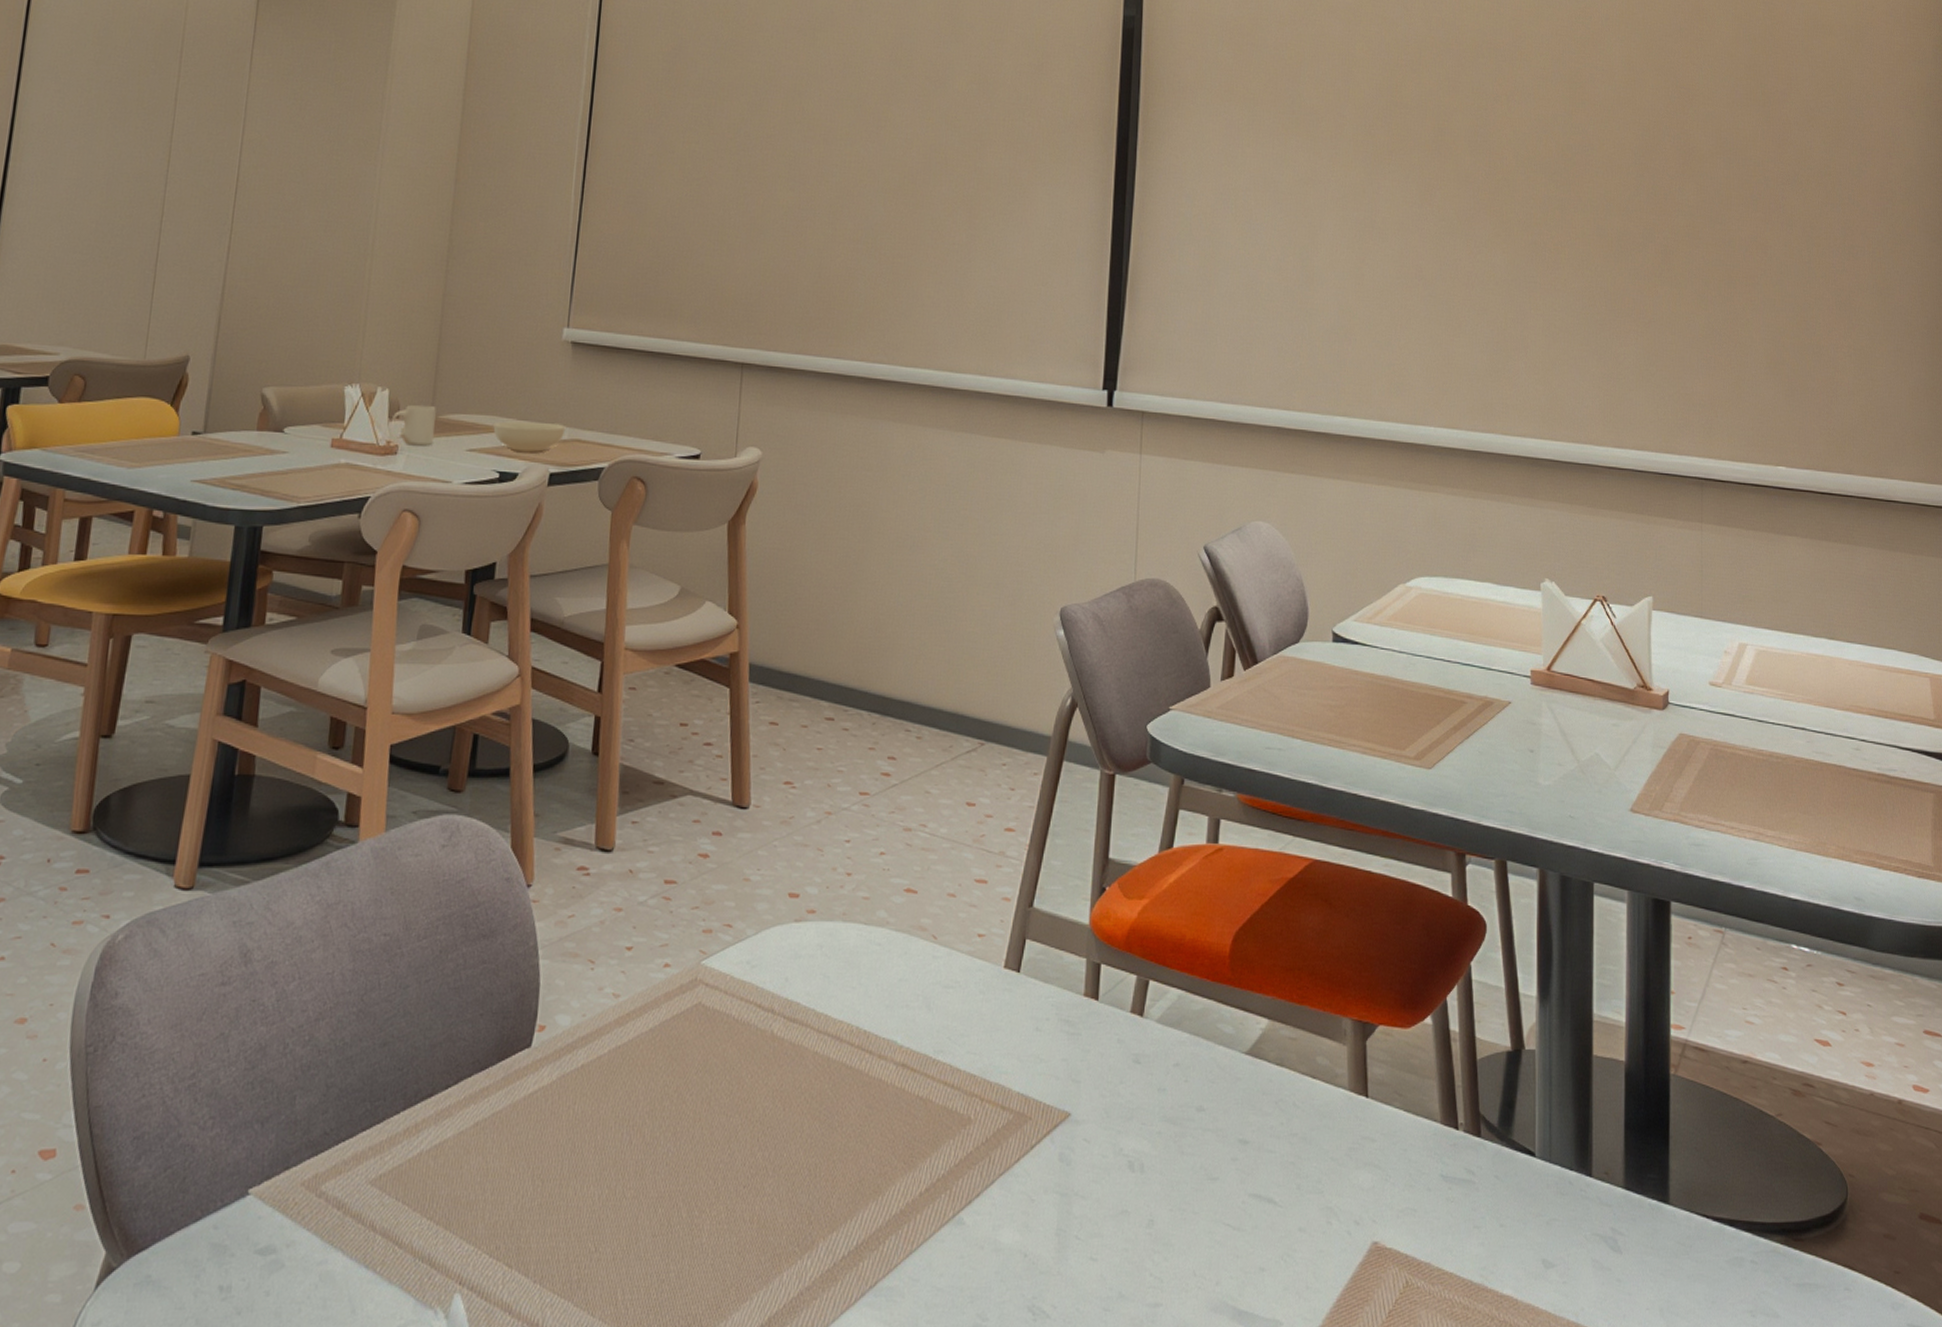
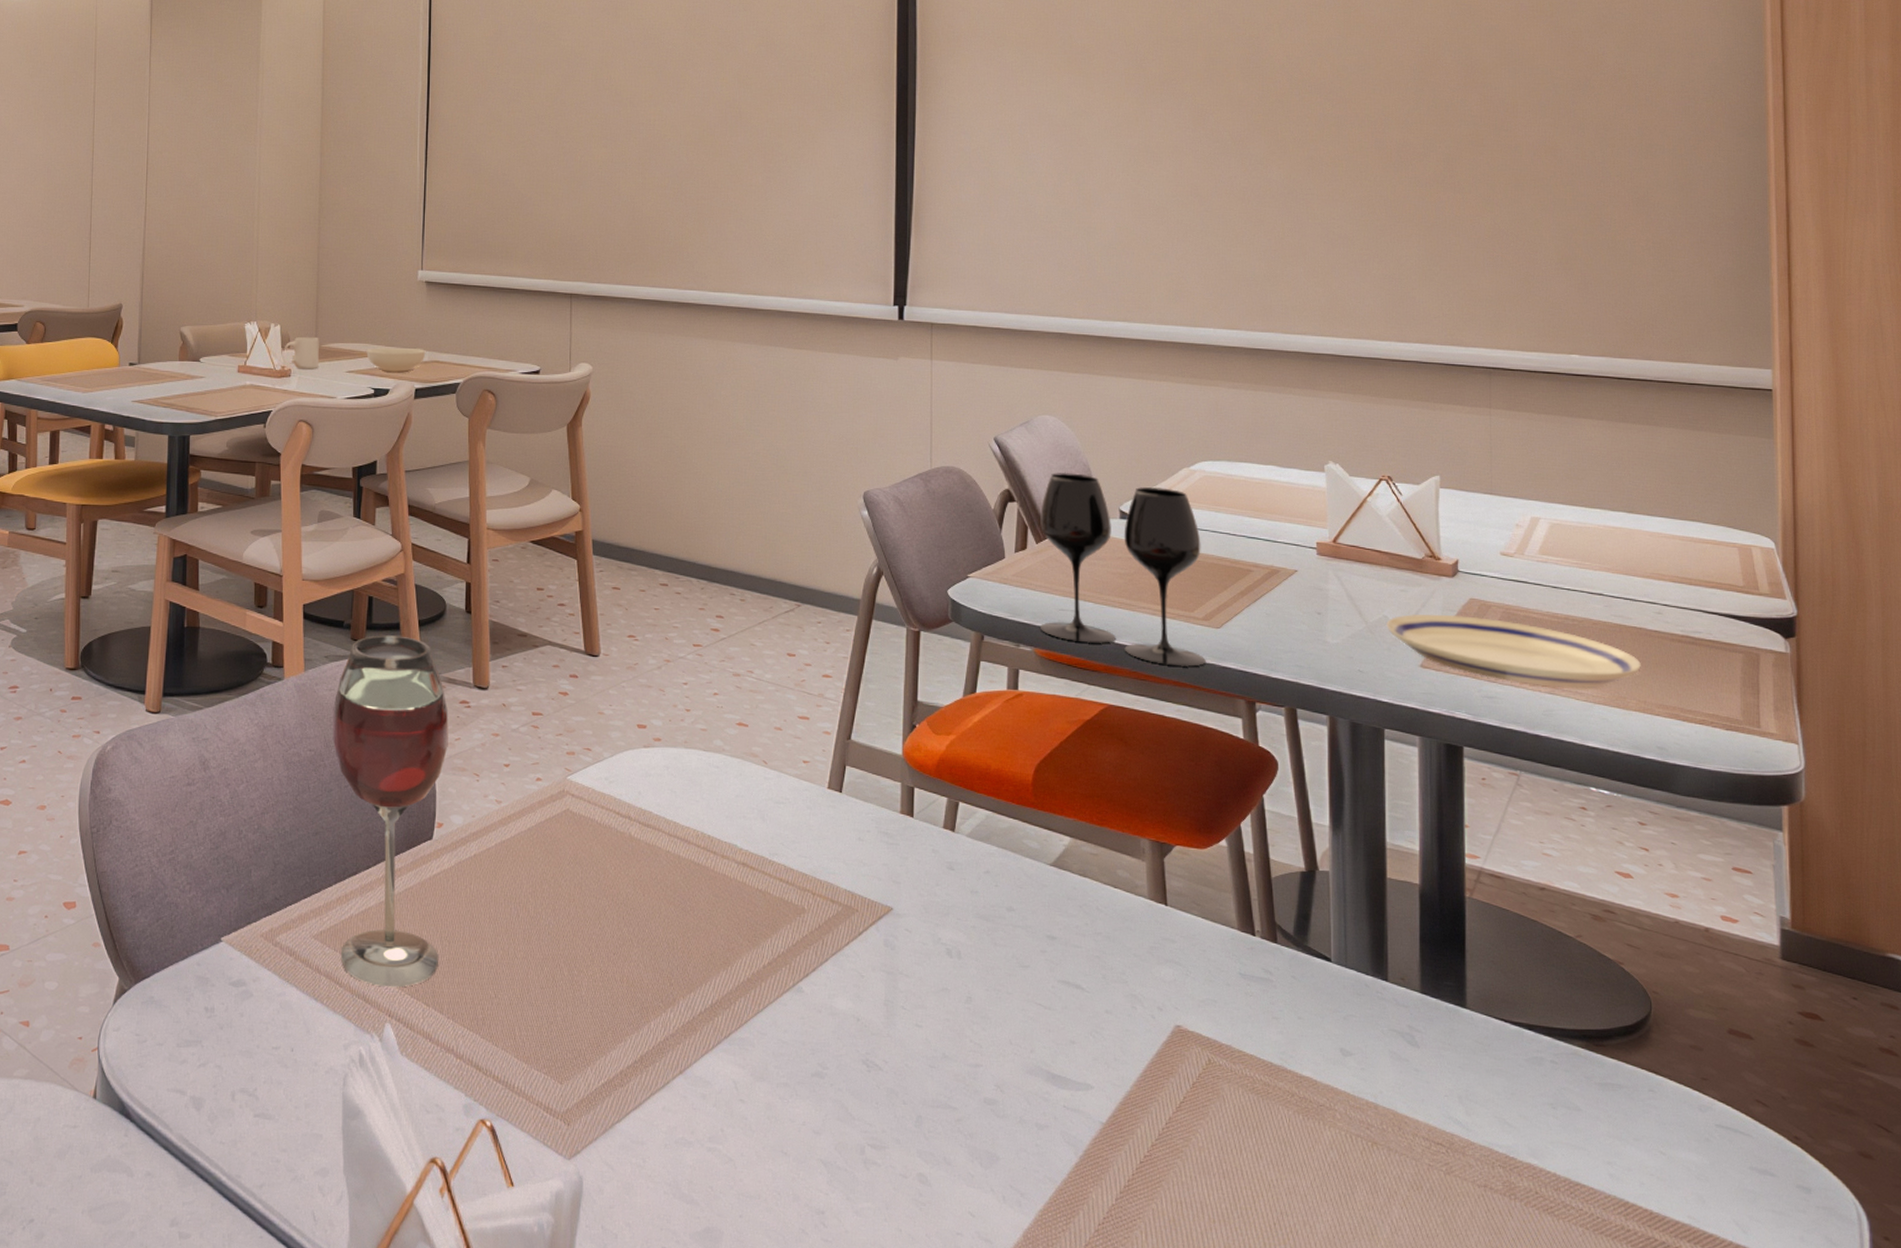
wineglass: none [403,784,563,1246] -> present [332,635,449,988]
wine glass: none [1244,587,1416,814] -> present [1039,472,1206,667]
plate: none [1598,751,1840,834] -> present [1386,613,1641,689]

